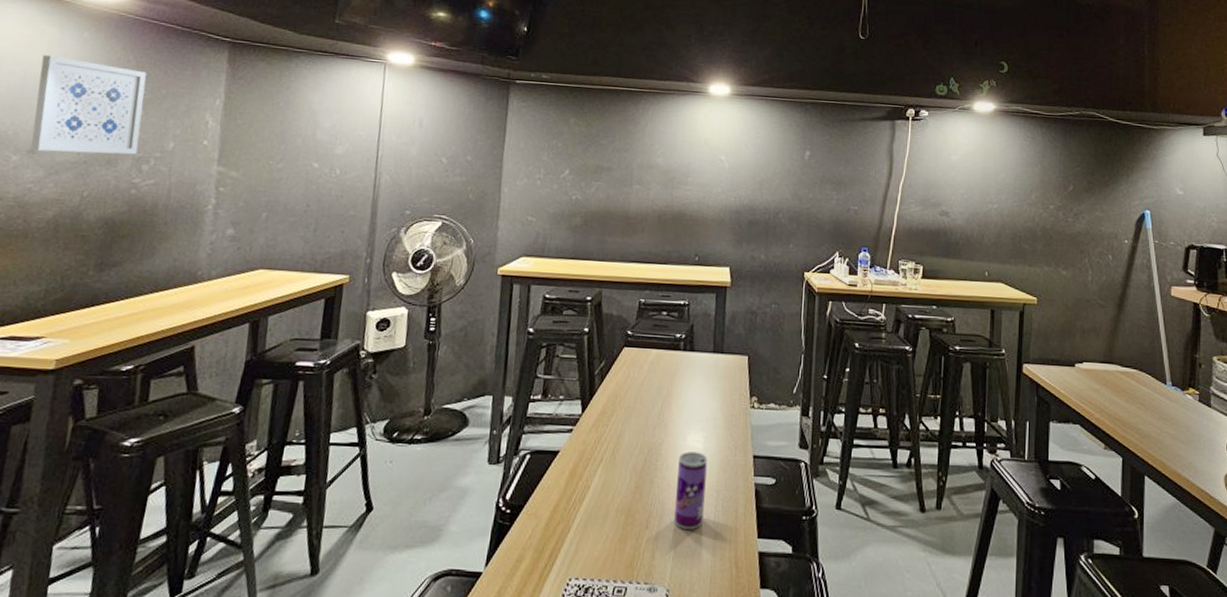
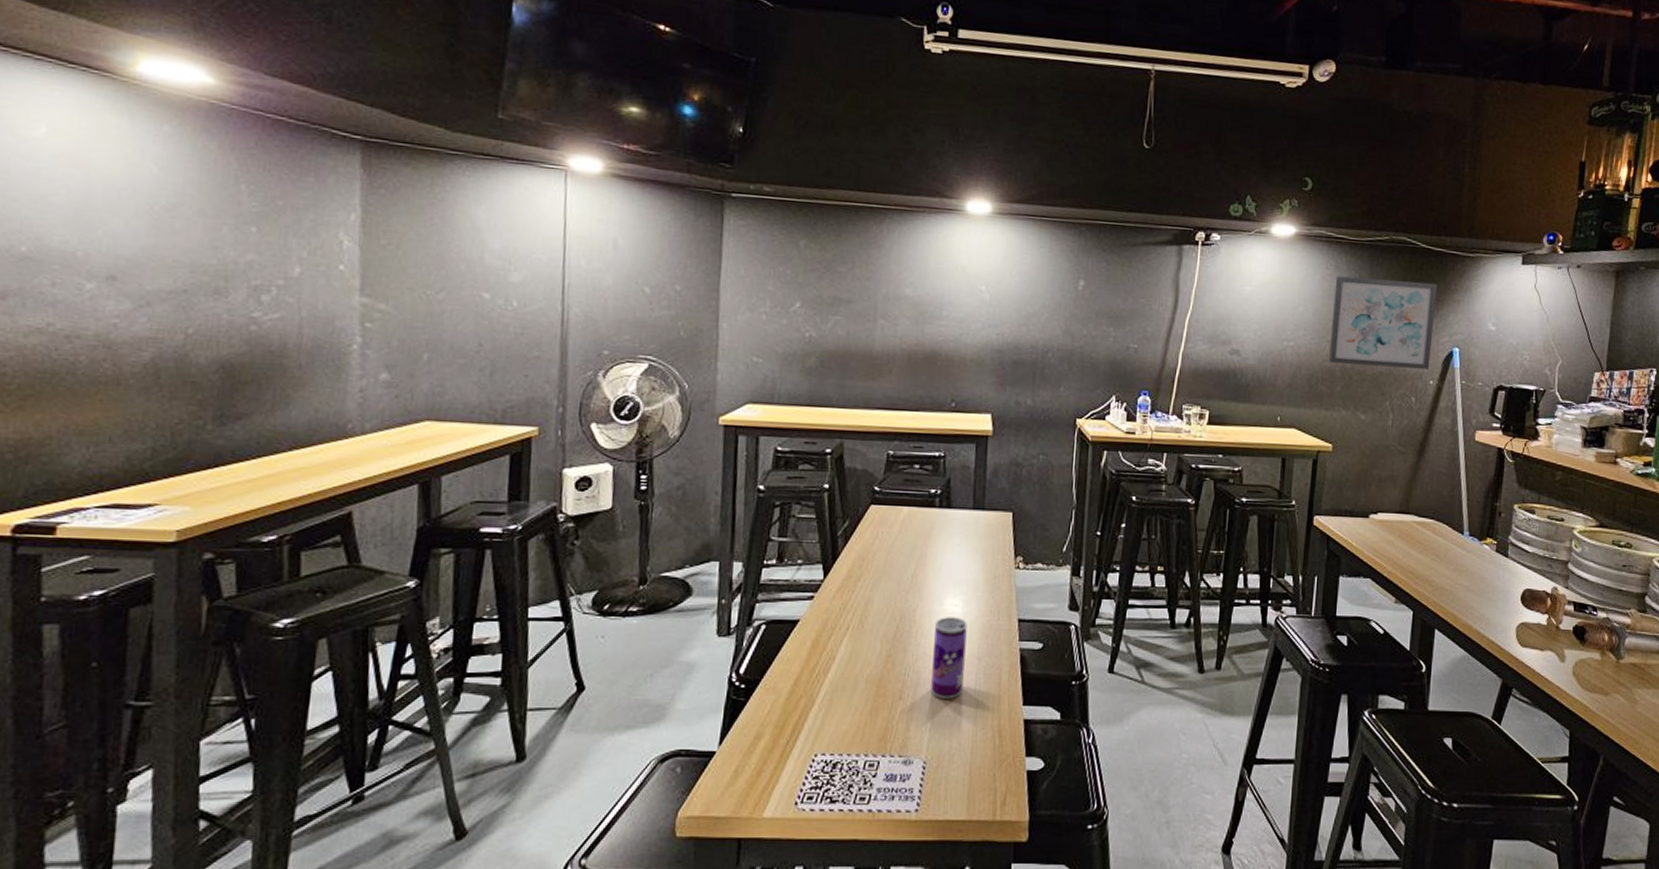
wall art: present [30,54,147,155] -> none [109,153,255,283]
wall art: none [1030,146,1126,230] -> present [1329,276,1437,370]

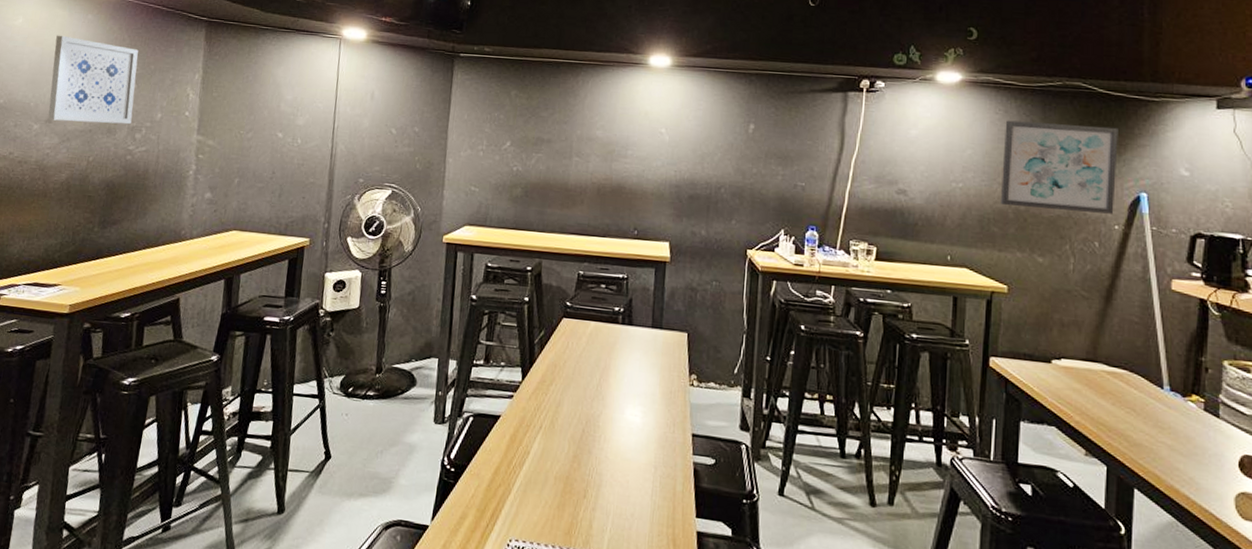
wall art: none [109,153,255,283] -> present [48,35,139,125]
beverage can: present [931,617,968,700] -> none [611,425,646,504]

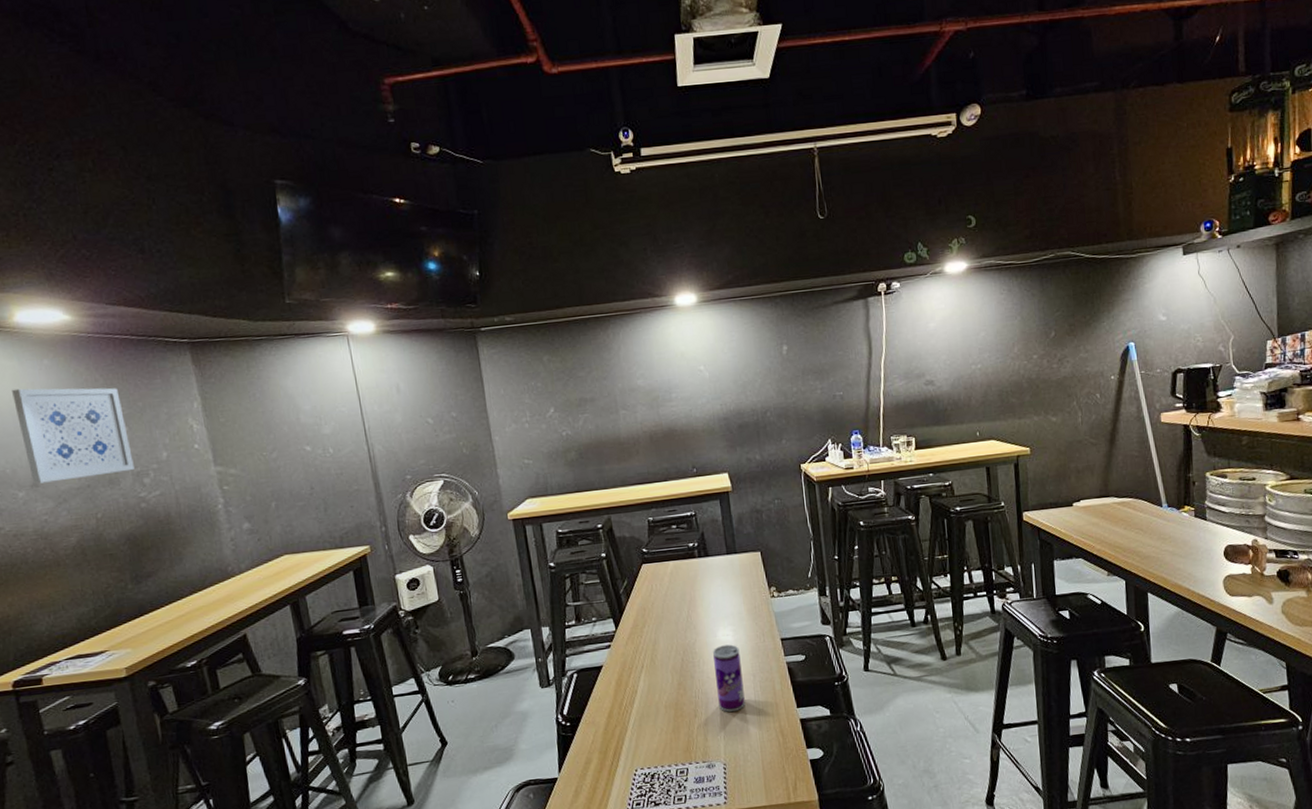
beverage can: none [611,425,646,504] -> present [713,644,745,713]
wall art: present [1001,120,1118,214] -> none [1010,287,1109,377]

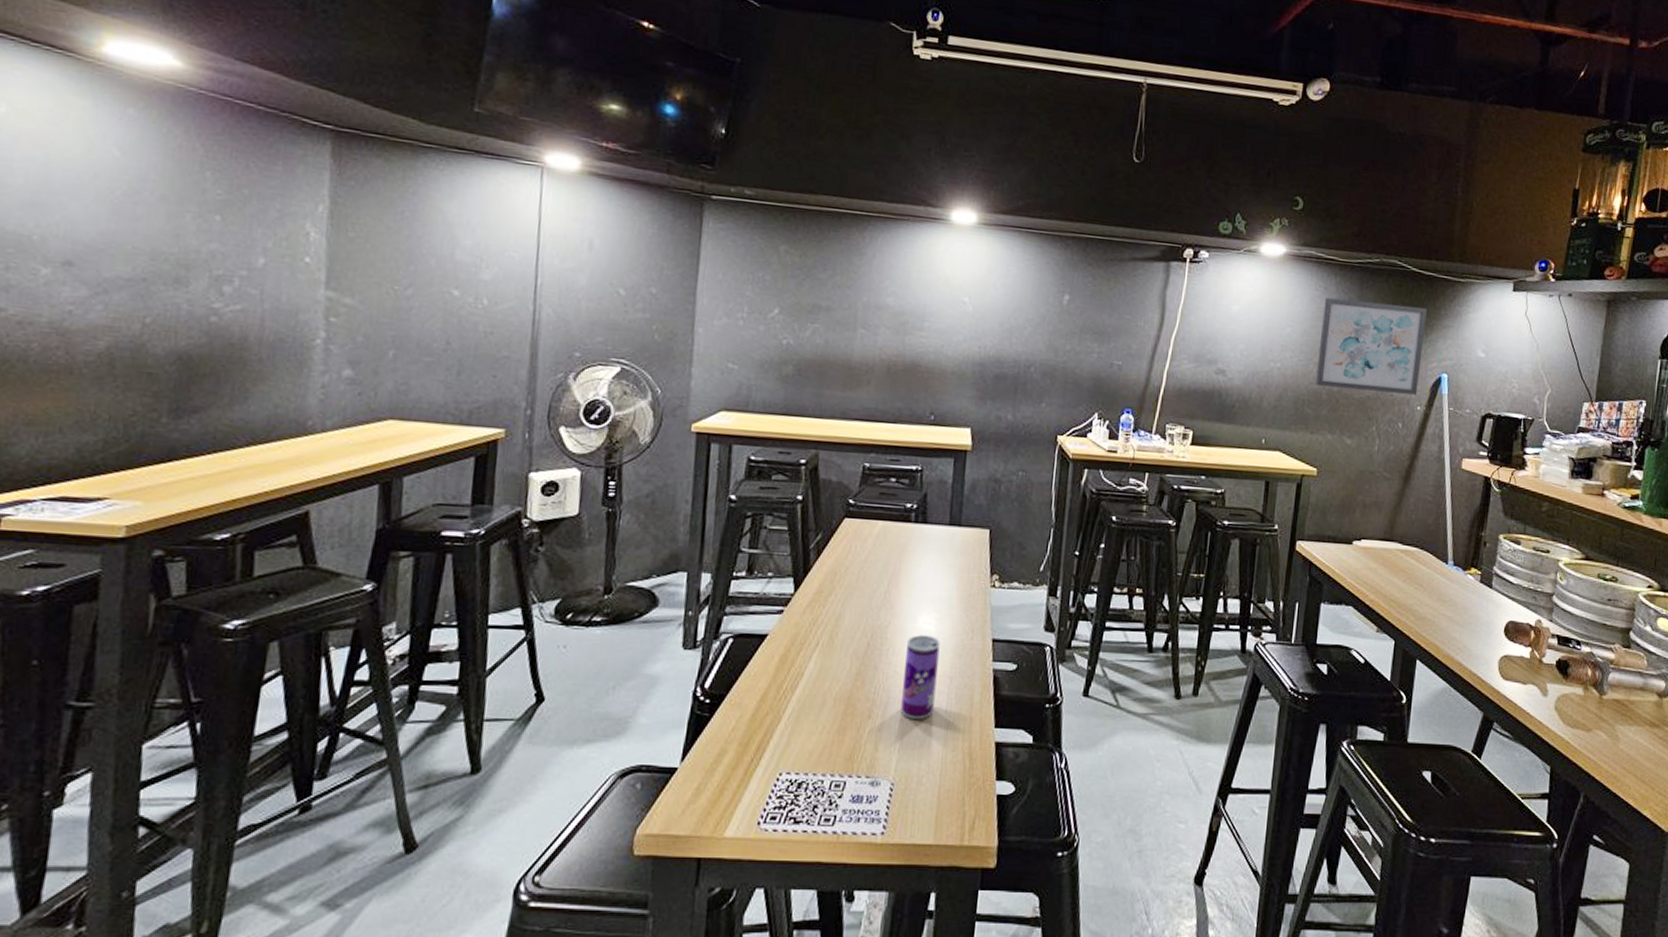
wall art: present [12,387,134,484] -> none [66,135,221,272]
wall art: none [1010,287,1109,377] -> present [1316,297,1427,395]

